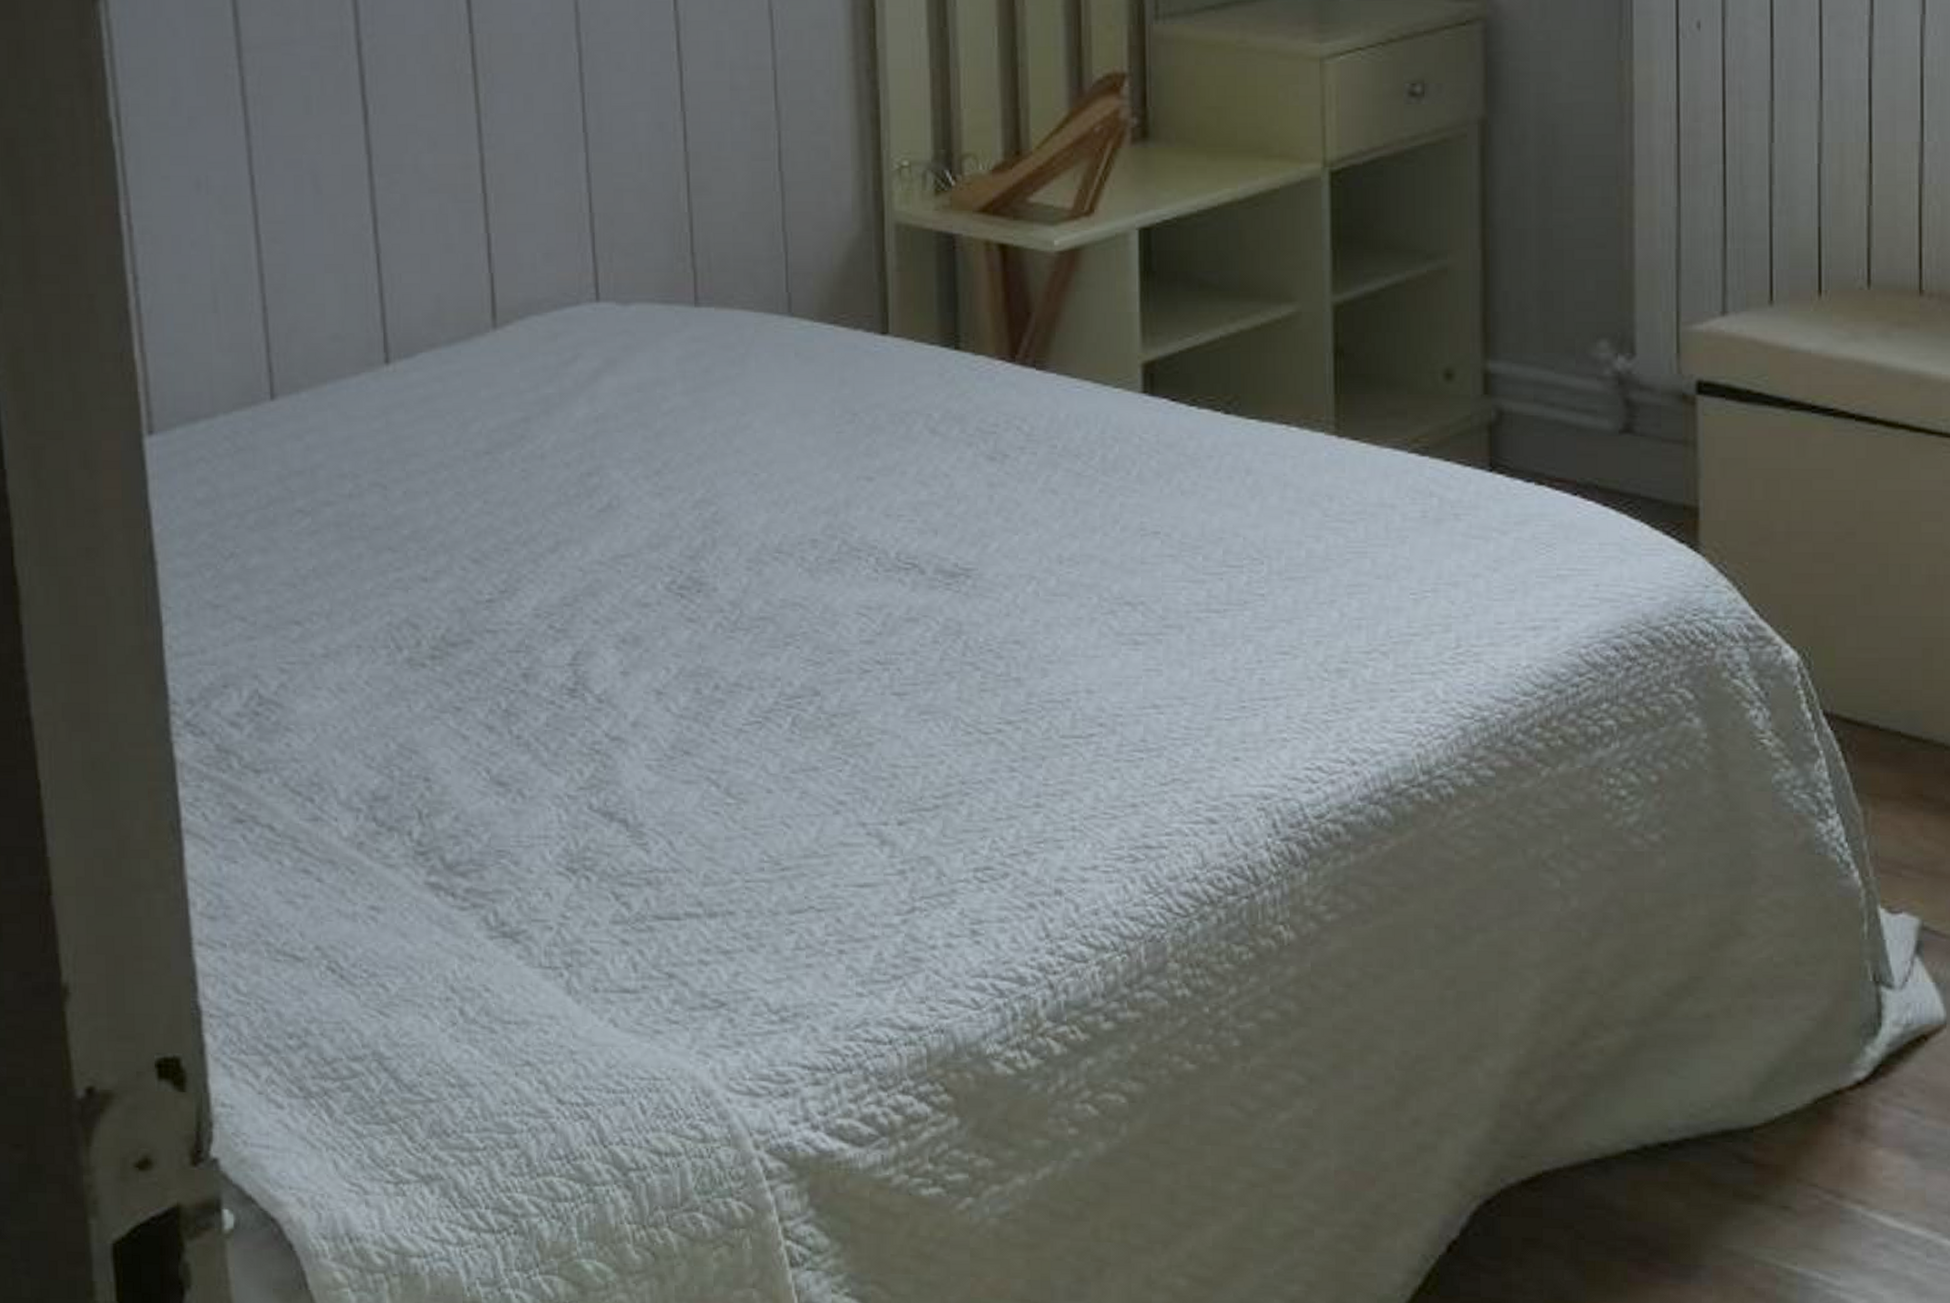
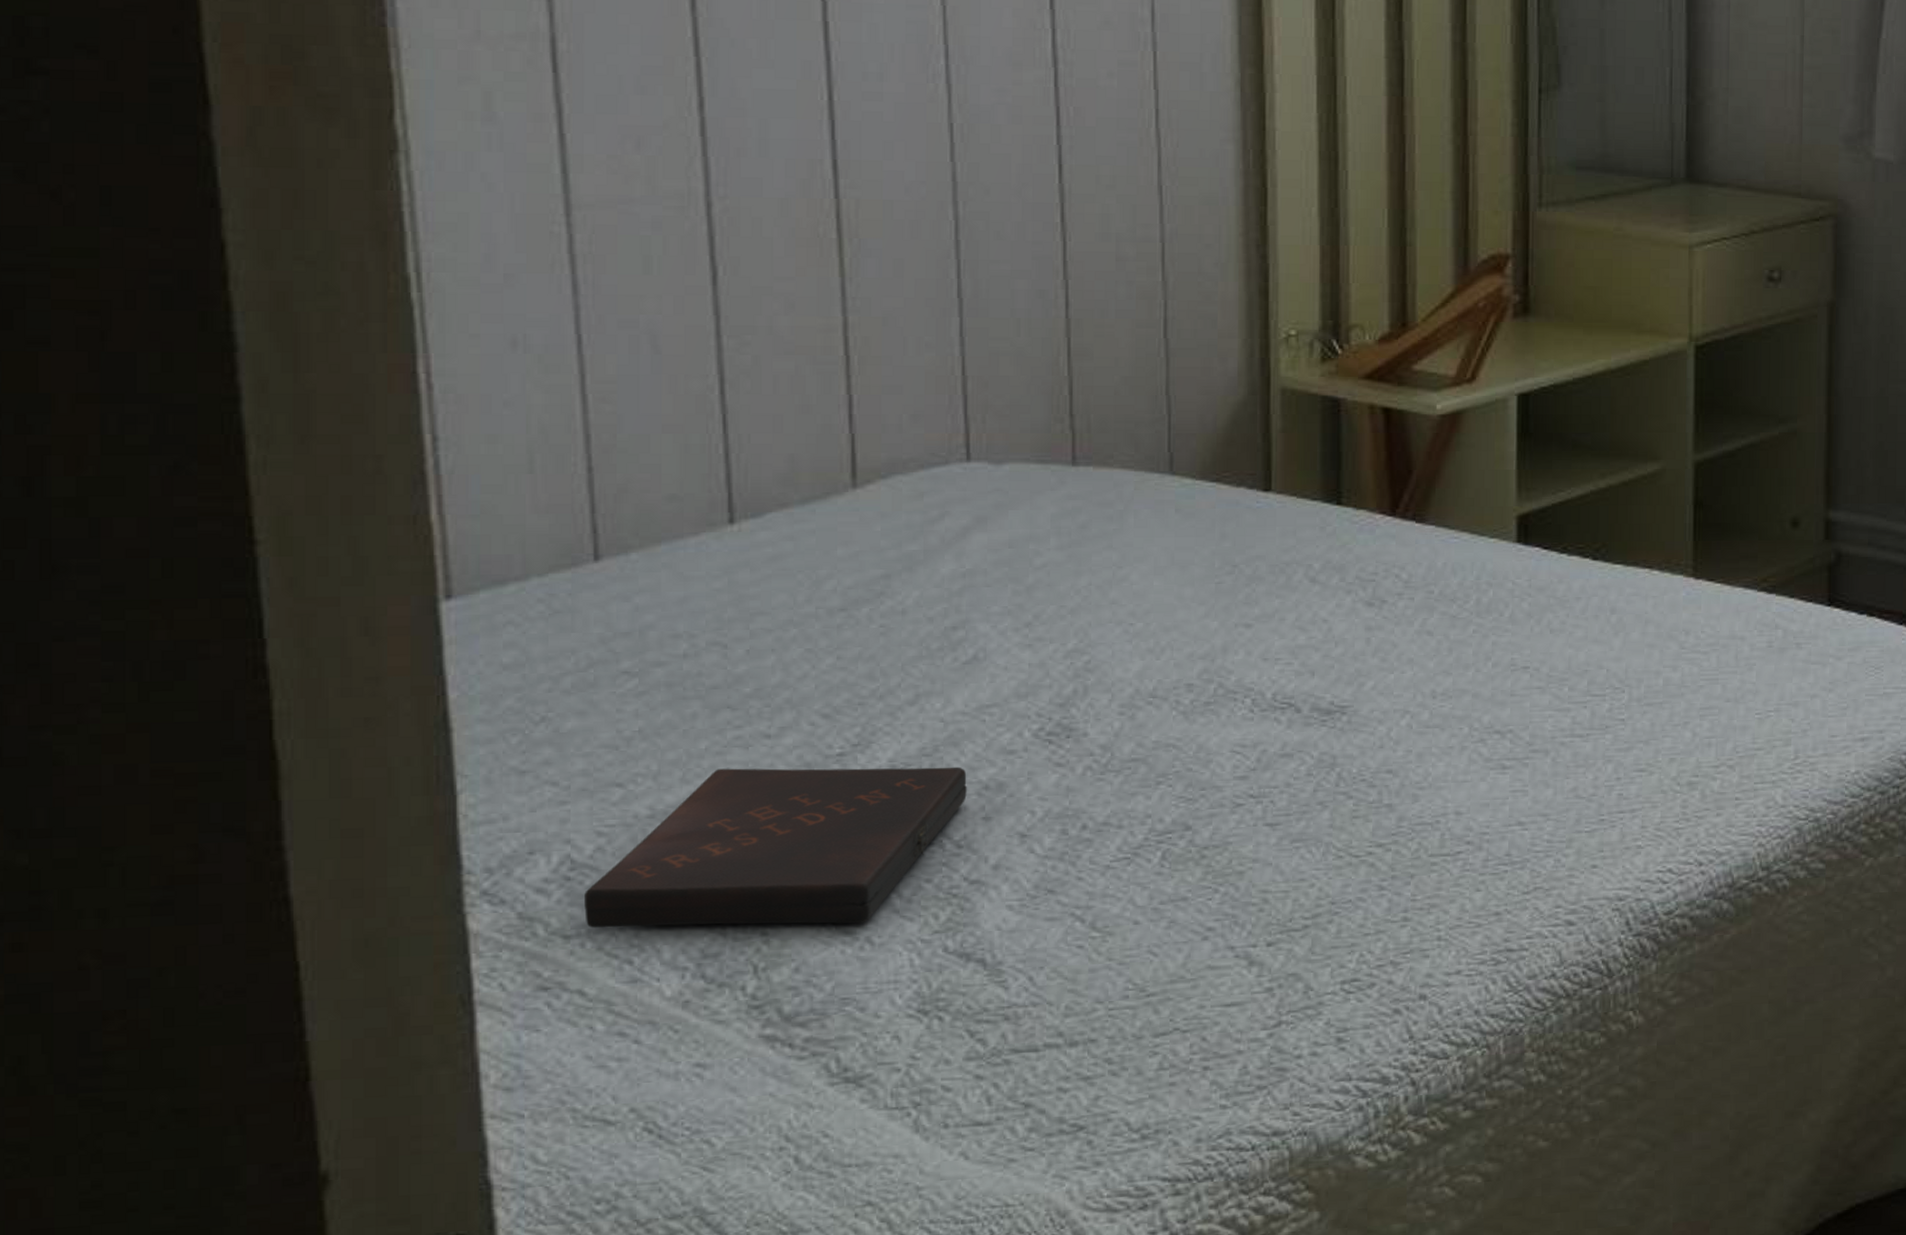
book: none [271,610,606,775] -> present [584,766,967,928]

